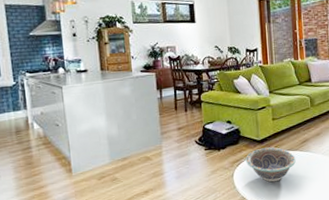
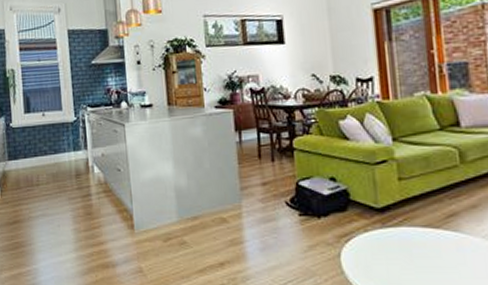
decorative bowl: present [245,147,296,182] -> none [357,219,438,272]

